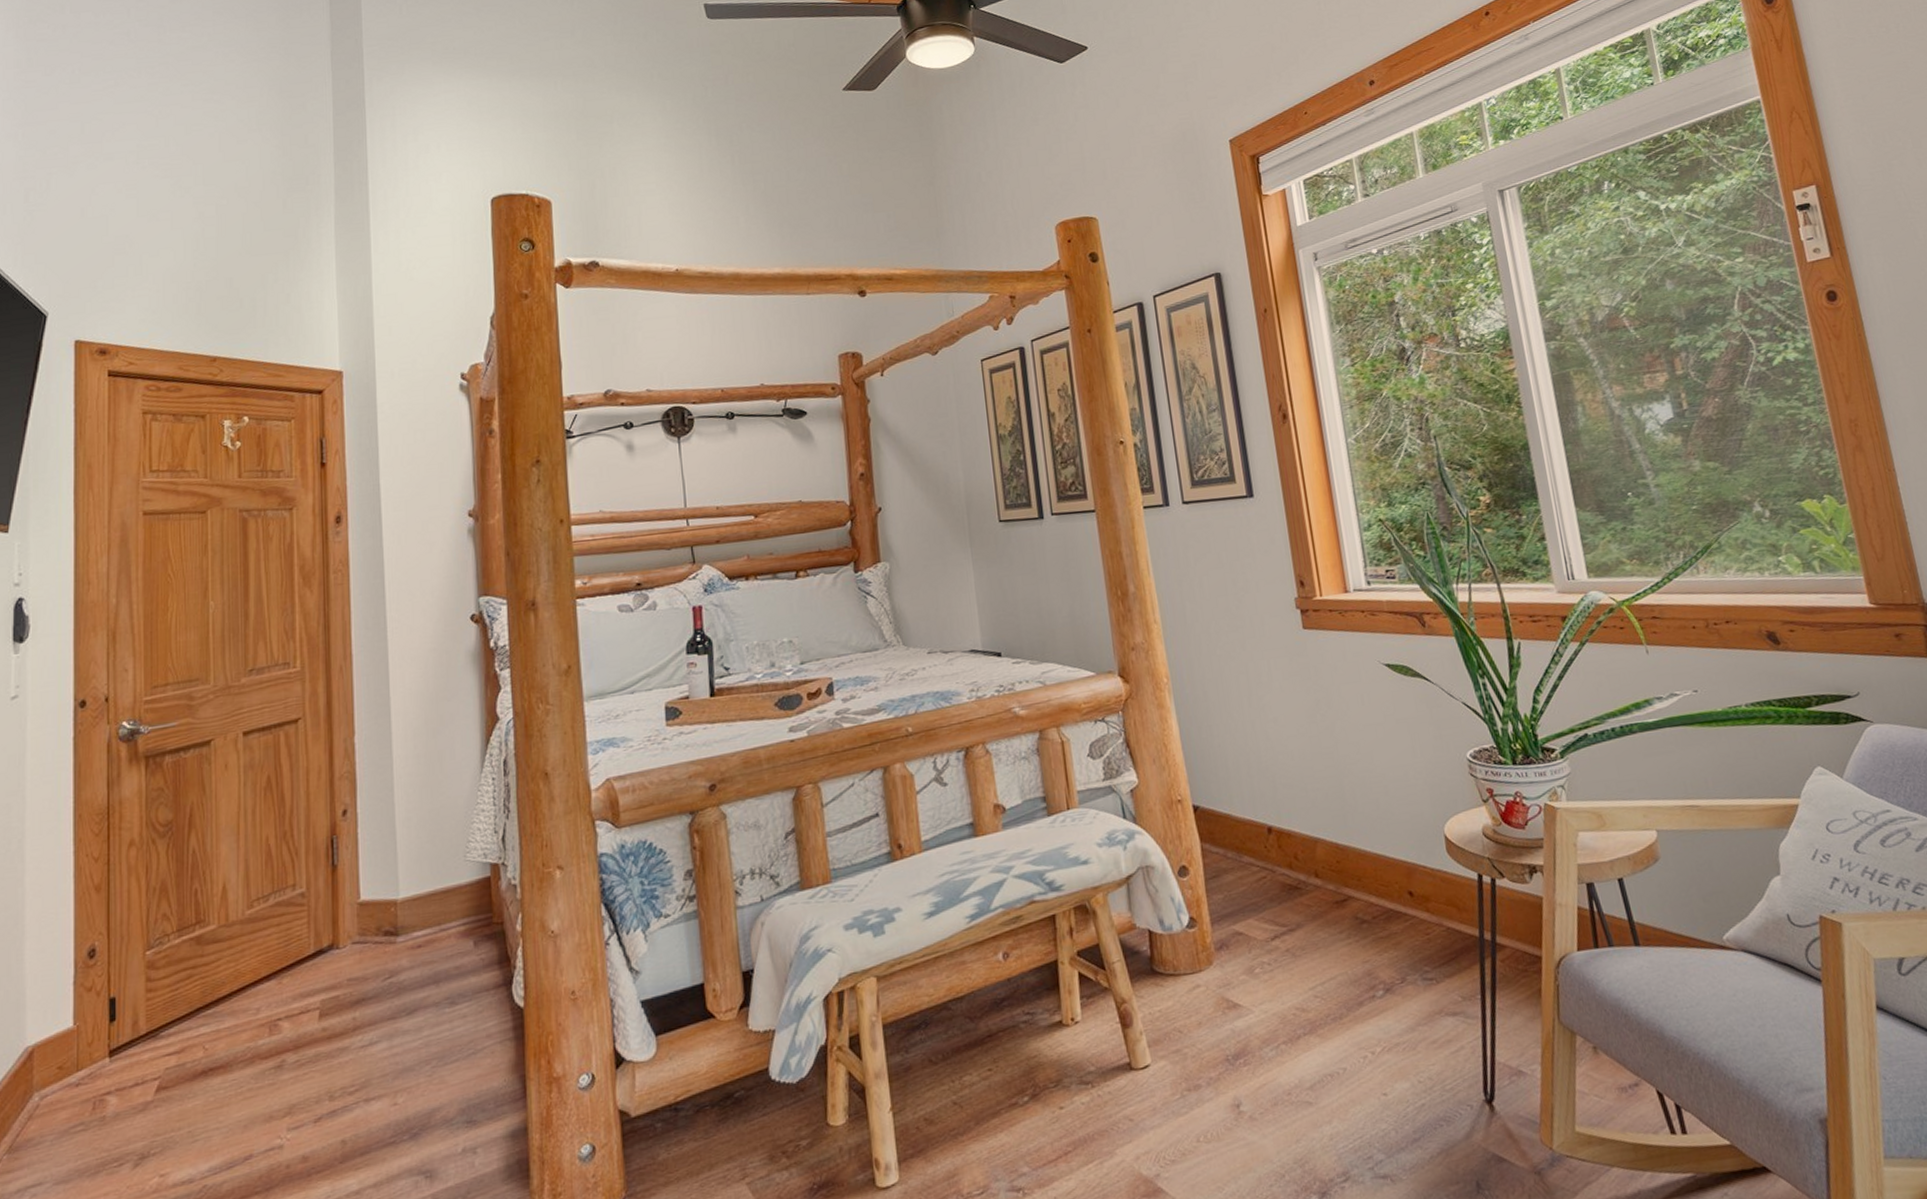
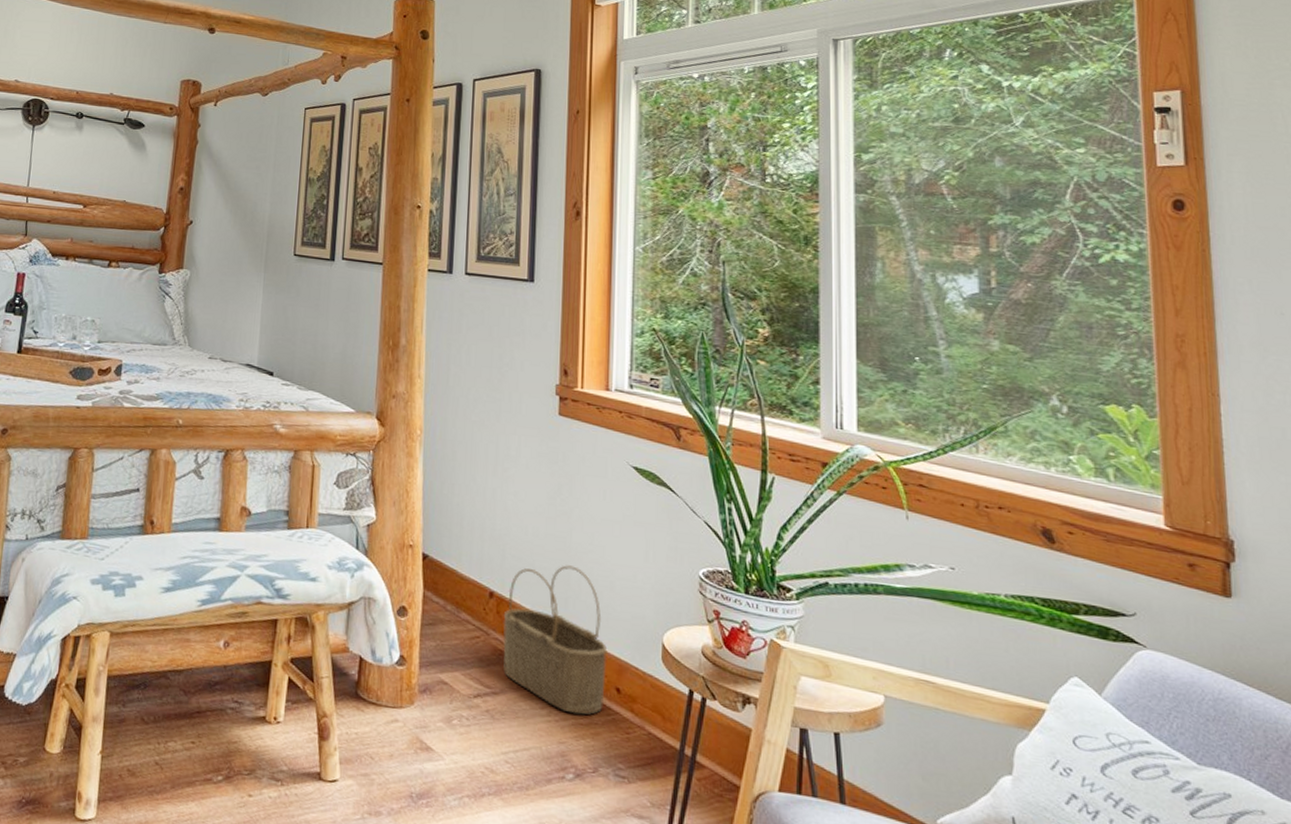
wicker basket: none [1285,780,1400,930] -> present [503,565,608,715]

